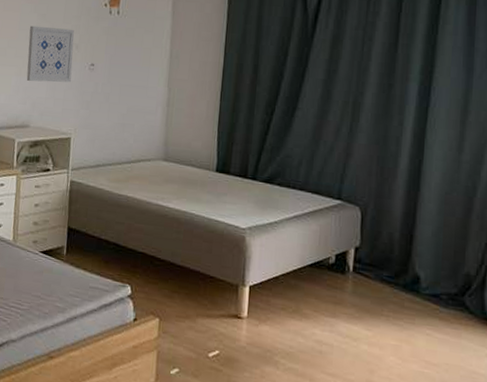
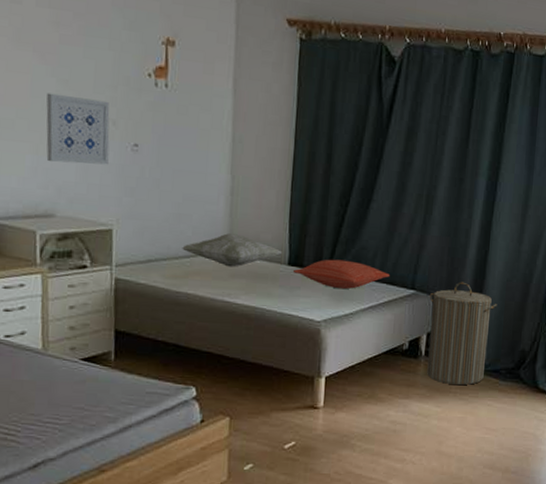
decorative pillow: none [124,141,211,173] -> present [182,233,283,267]
pillow: none [221,166,316,197] -> present [294,259,391,290]
laundry hamper: none [355,193,435,309] -> present [427,281,497,385]

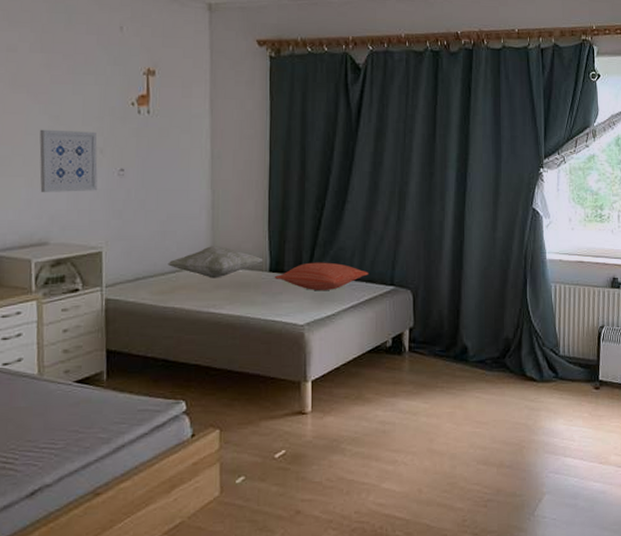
laundry hamper: present [427,281,497,385] -> none [408,274,477,379]

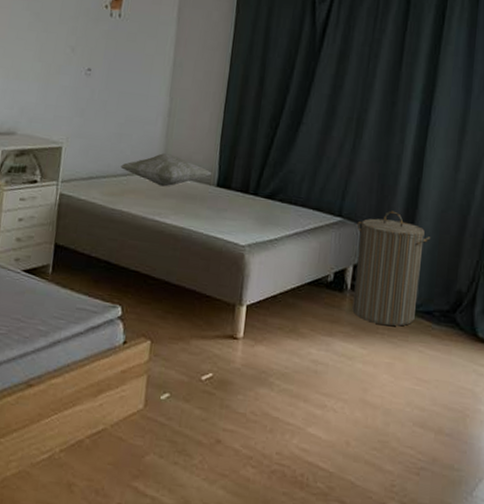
wall art: present [39,129,98,193] -> none [14,24,71,88]
pillow: present [275,262,369,291] -> none [221,182,318,214]
laundry hamper: none [408,274,477,379] -> present [352,210,431,326]

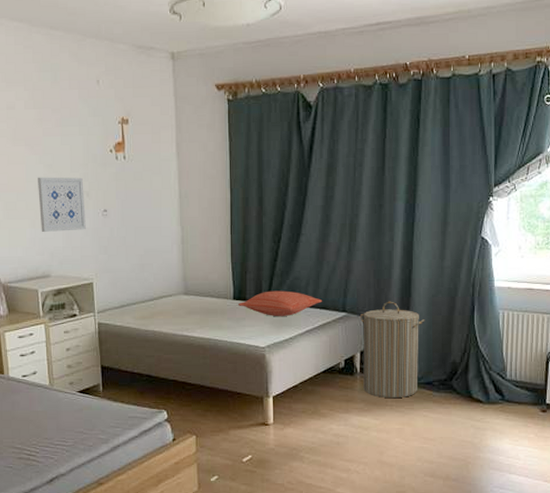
wall art: none [14,24,71,88] -> present [38,177,86,233]
decorative pillow: present [120,153,212,187] -> none [147,277,228,306]
pillow: none [221,182,318,214] -> present [238,291,323,317]

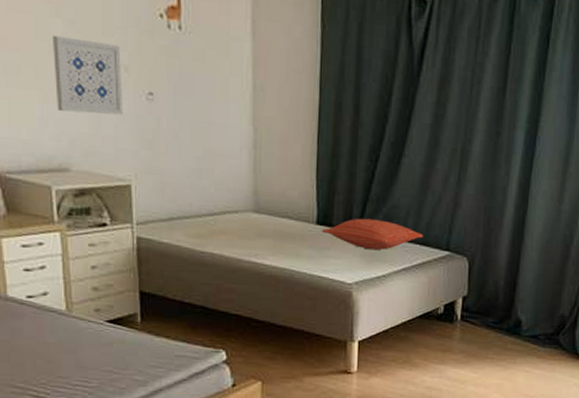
laundry hamper: present [359,301,425,398] -> none [463,243,536,351]

